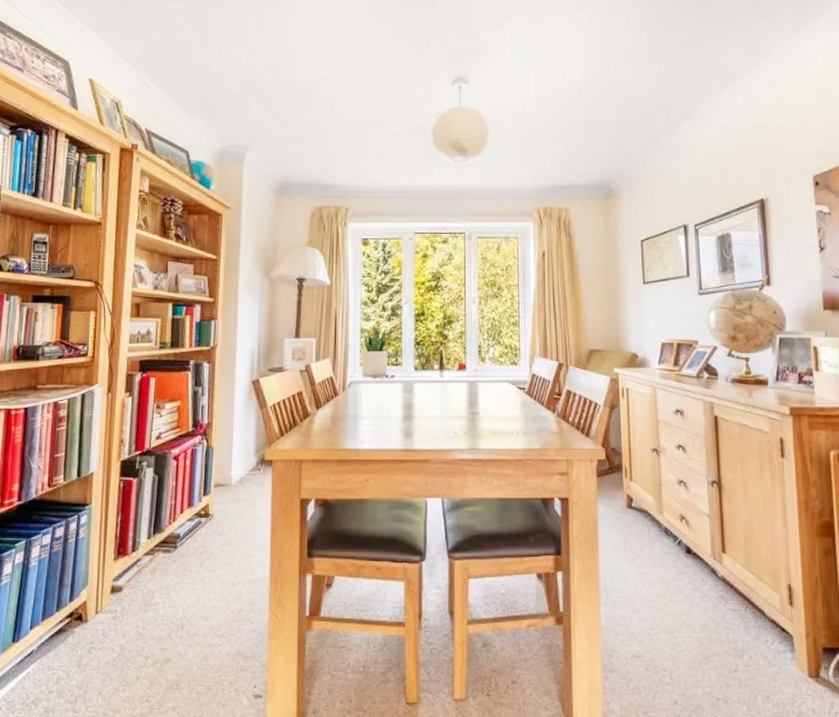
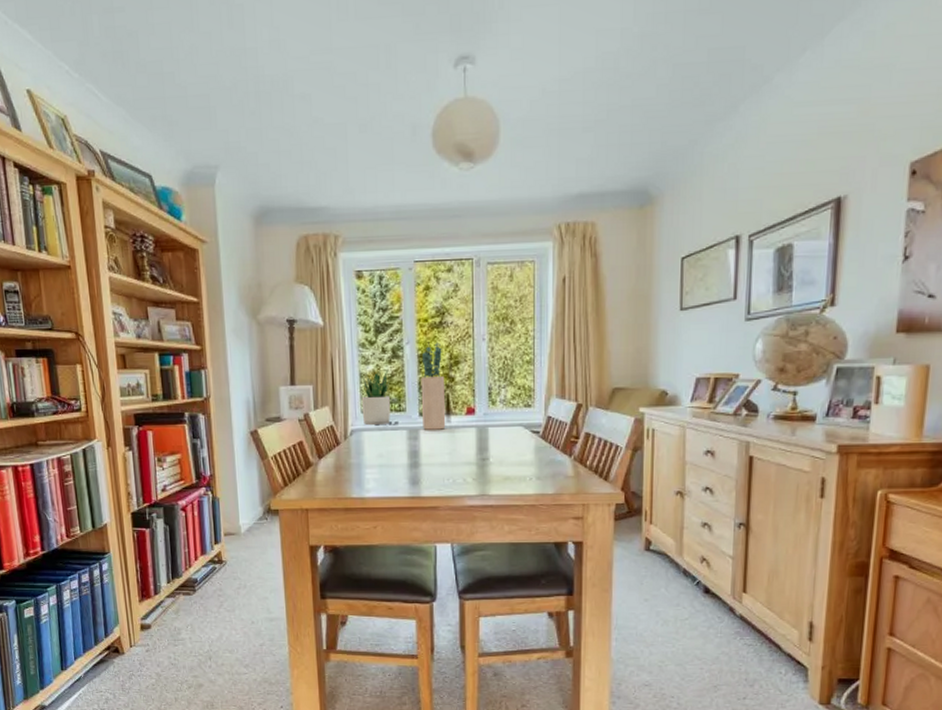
vase: none [416,301,439,384] -> present [420,340,446,430]

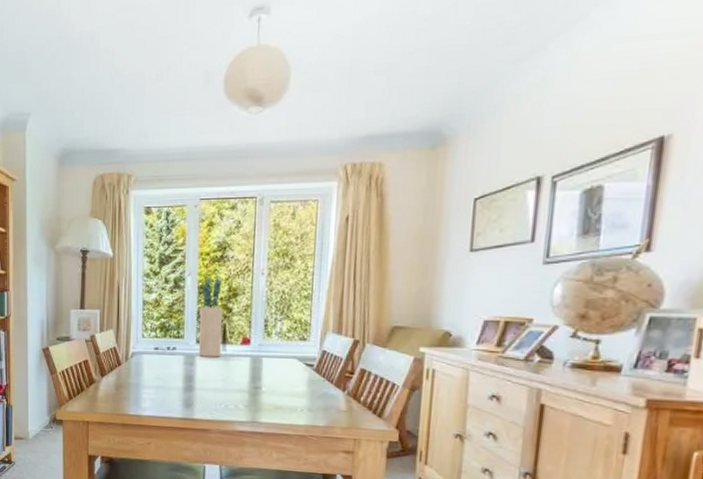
planter: present [361,370,391,426] -> none [143,298,171,350]

